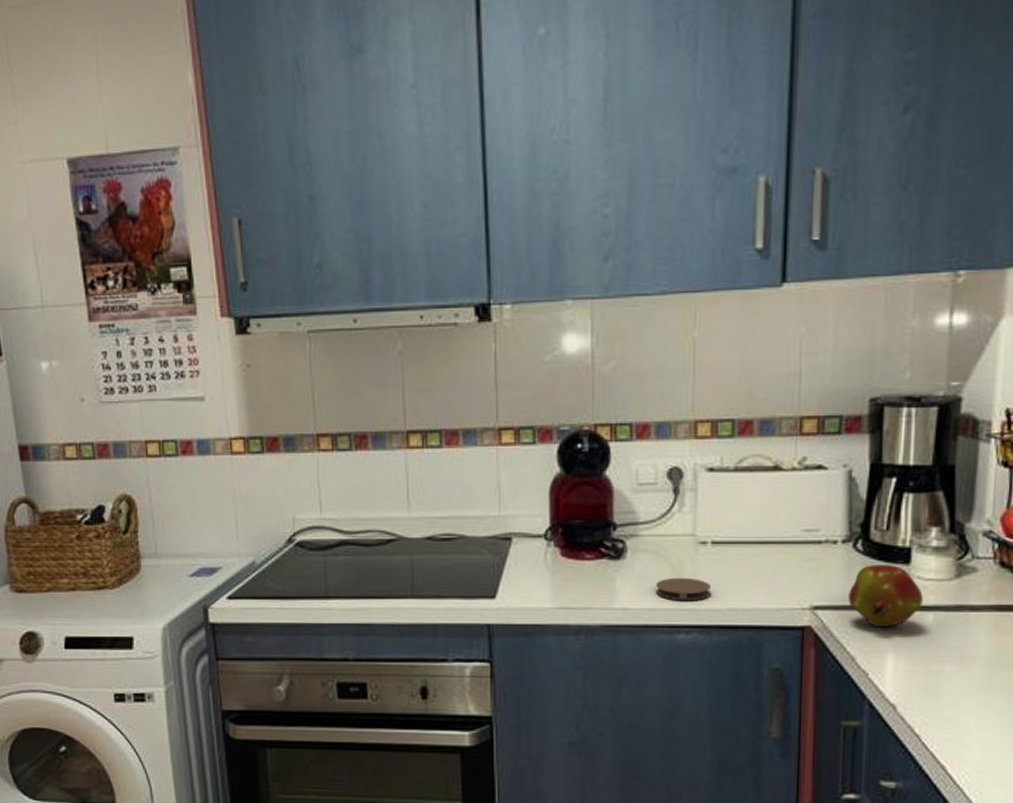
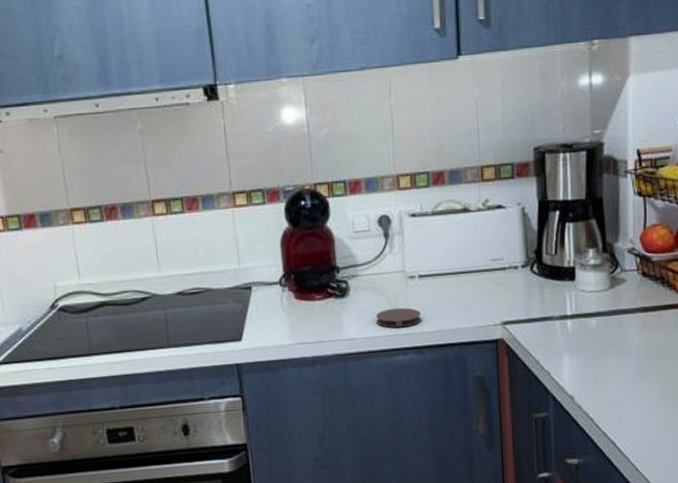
fruit: present [848,565,923,627] -> none [530,282,587,334]

